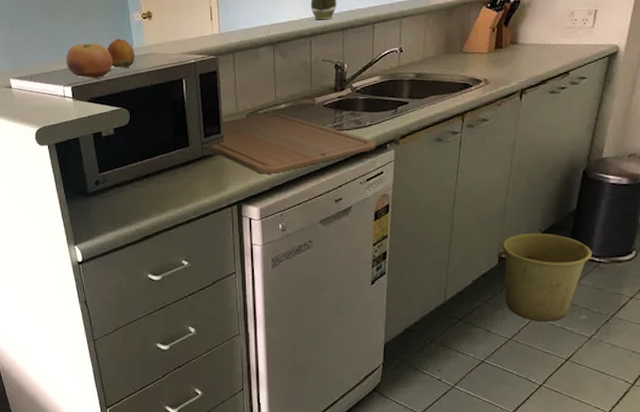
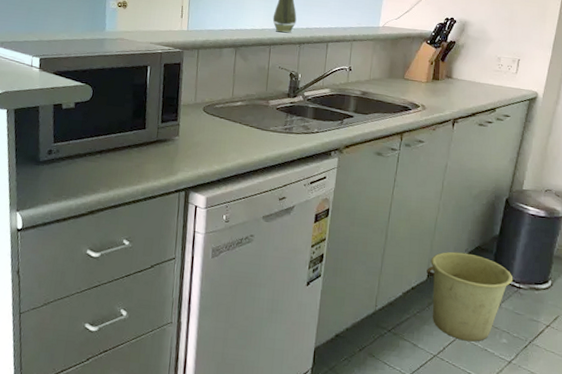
fruit: present [65,43,113,78] -> none [38,20,84,54]
fruit: present [107,38,135,68] -> none [80,21,106,48]
chopping board: present [205,112,376,174] -> none [160,107,322,166]

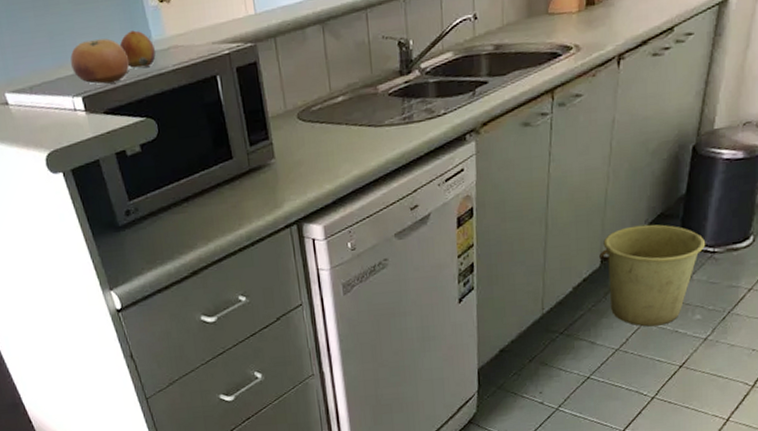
fruit: none [38,20,84,54] -> present [70,38,130,84]
fruit: none [80,21,106,48] -> present [120,30,156,68]

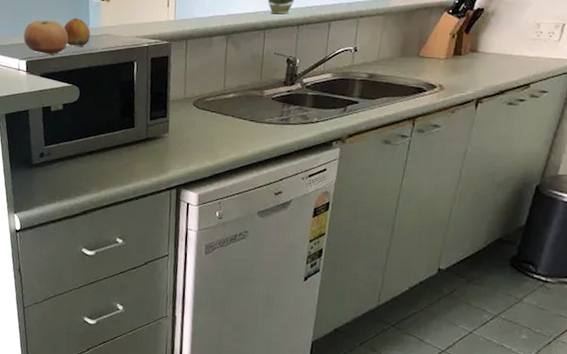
bucket: present [599,224,706,327] -> none [437,244,540,338]

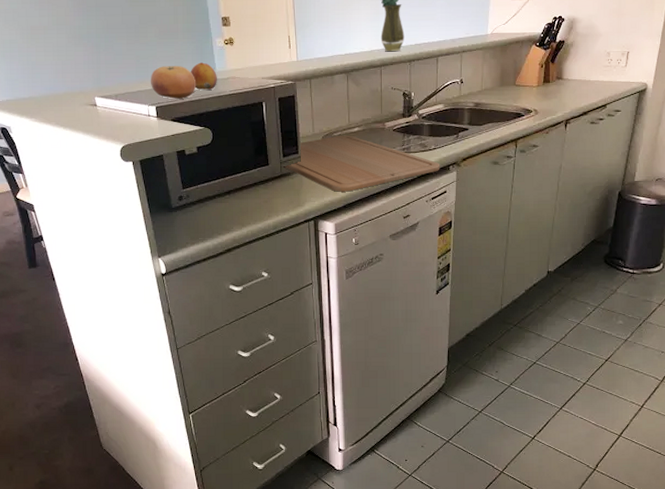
chopping board: none [150,100,322,162] -> present [284,135,440,192]

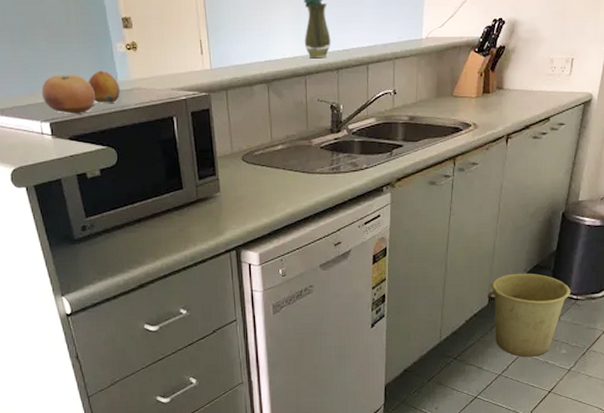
chopping board: present [284,135,440,192] -> none [200,154,373,218]
bucket: none [547,247,627,326] -> present [488,273,571,357]

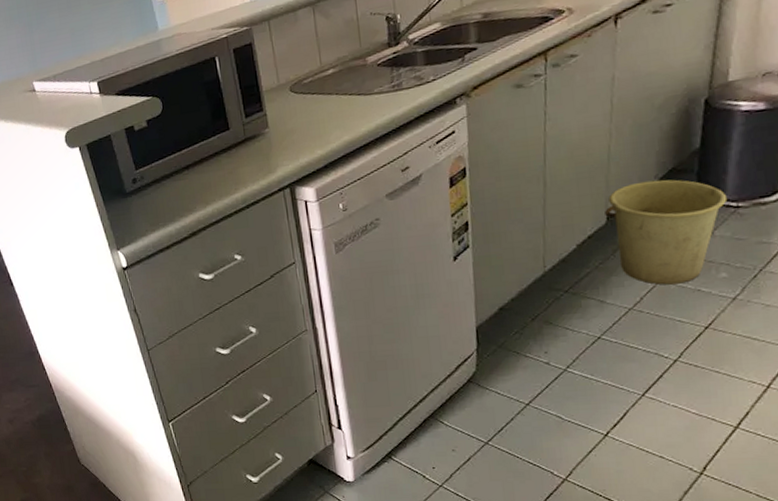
fruit: present [41,75,96,114] -> none [88,31,139,70]
fruit: present [89,71,120,103] -> none [131,22,161,55]

